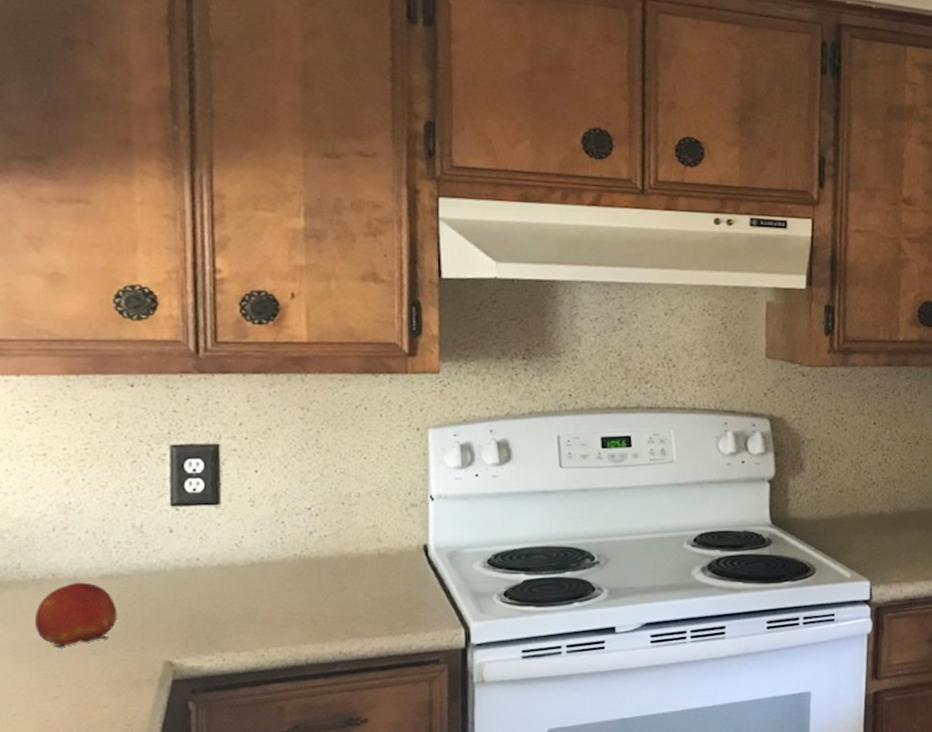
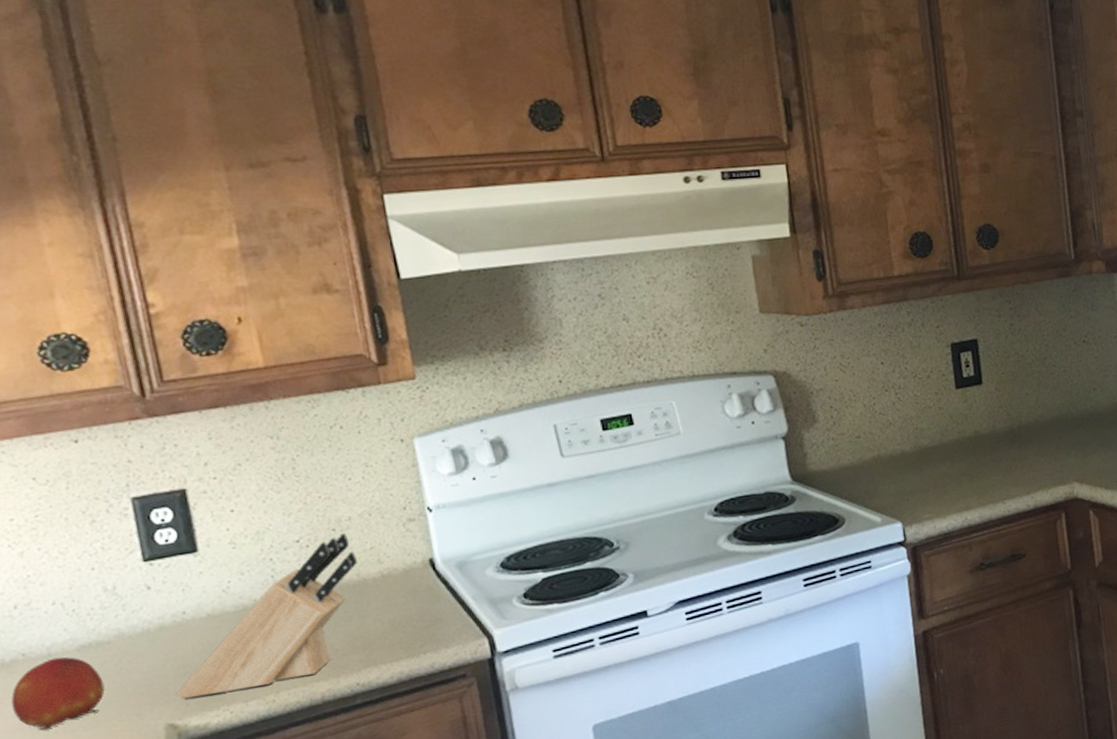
knife block: none [179,508,359,640] -> present [176,533,357,699]

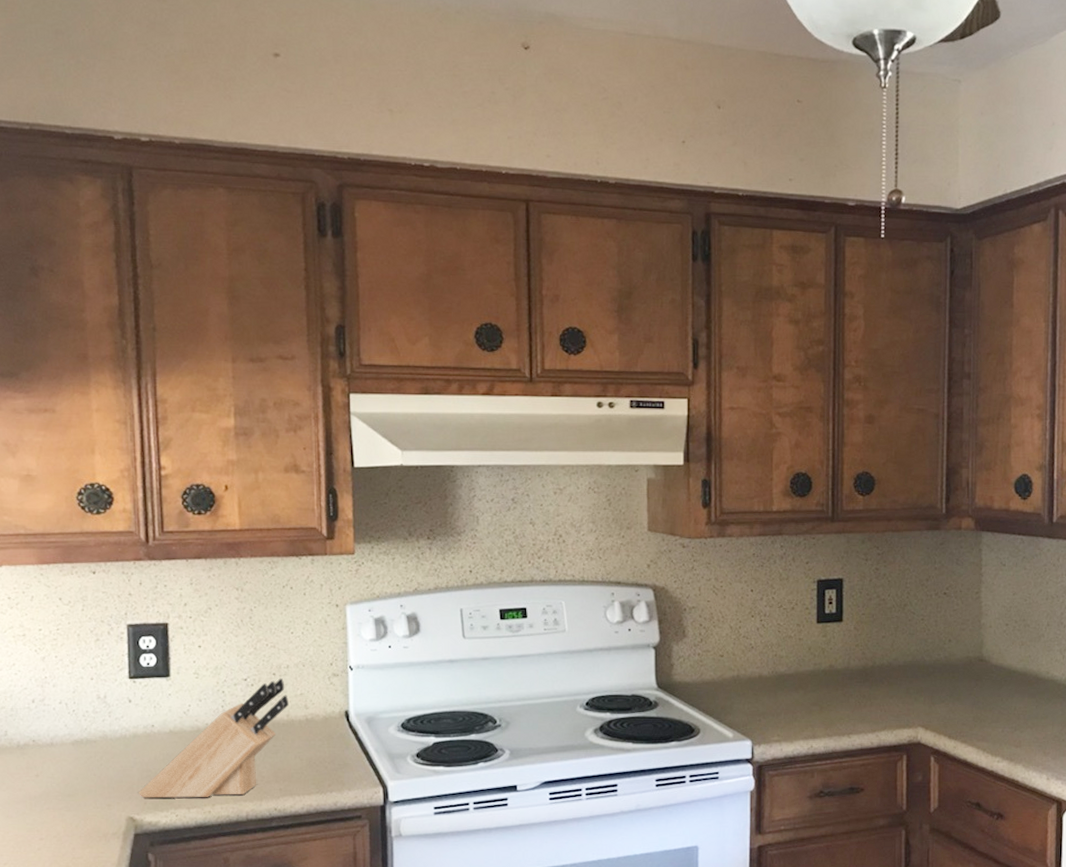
fruit: present [11,657,105,731] -> none [19,747,87,805]

